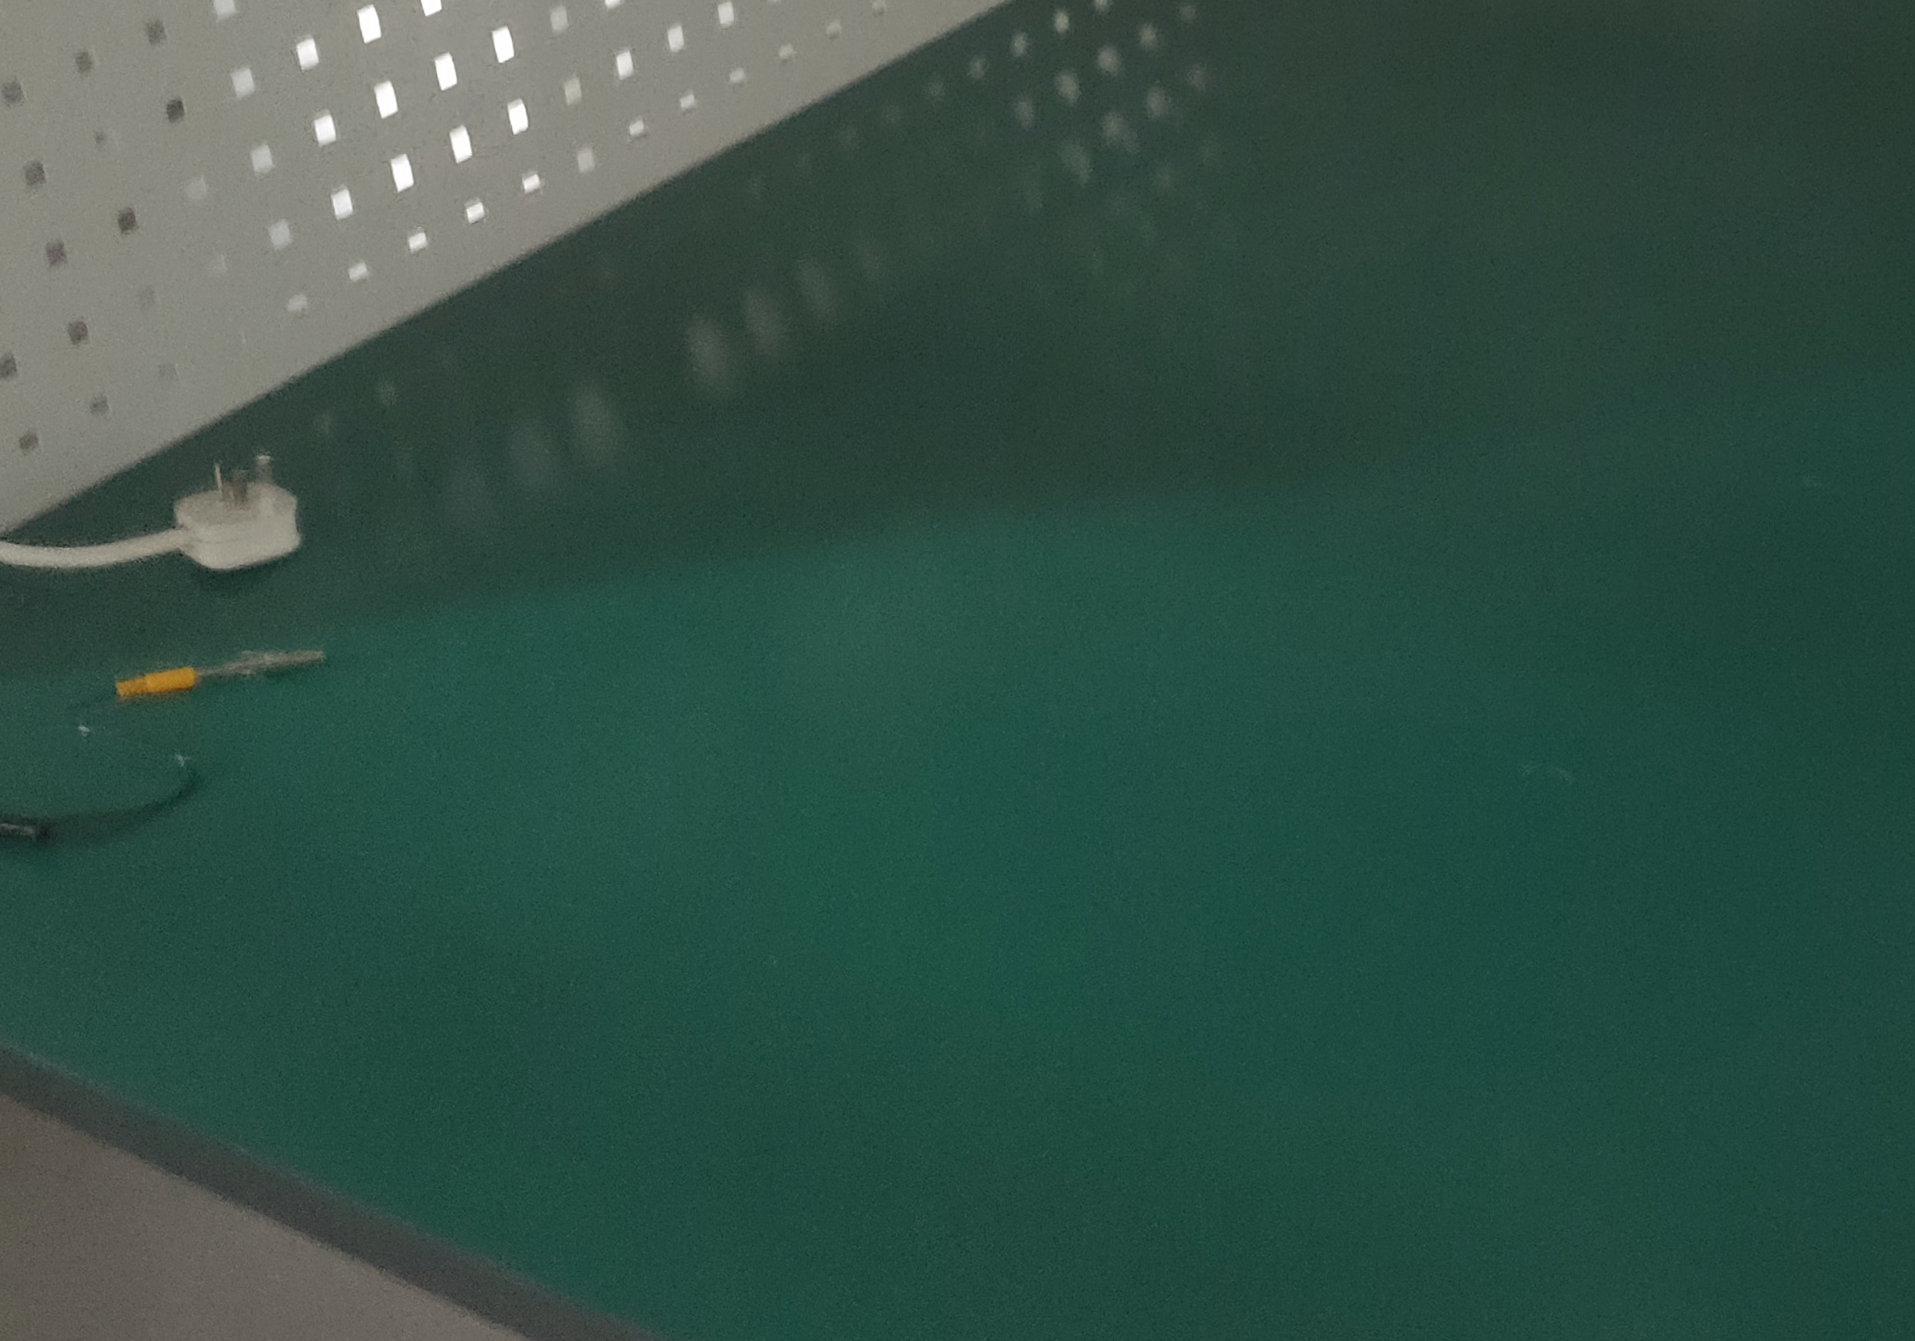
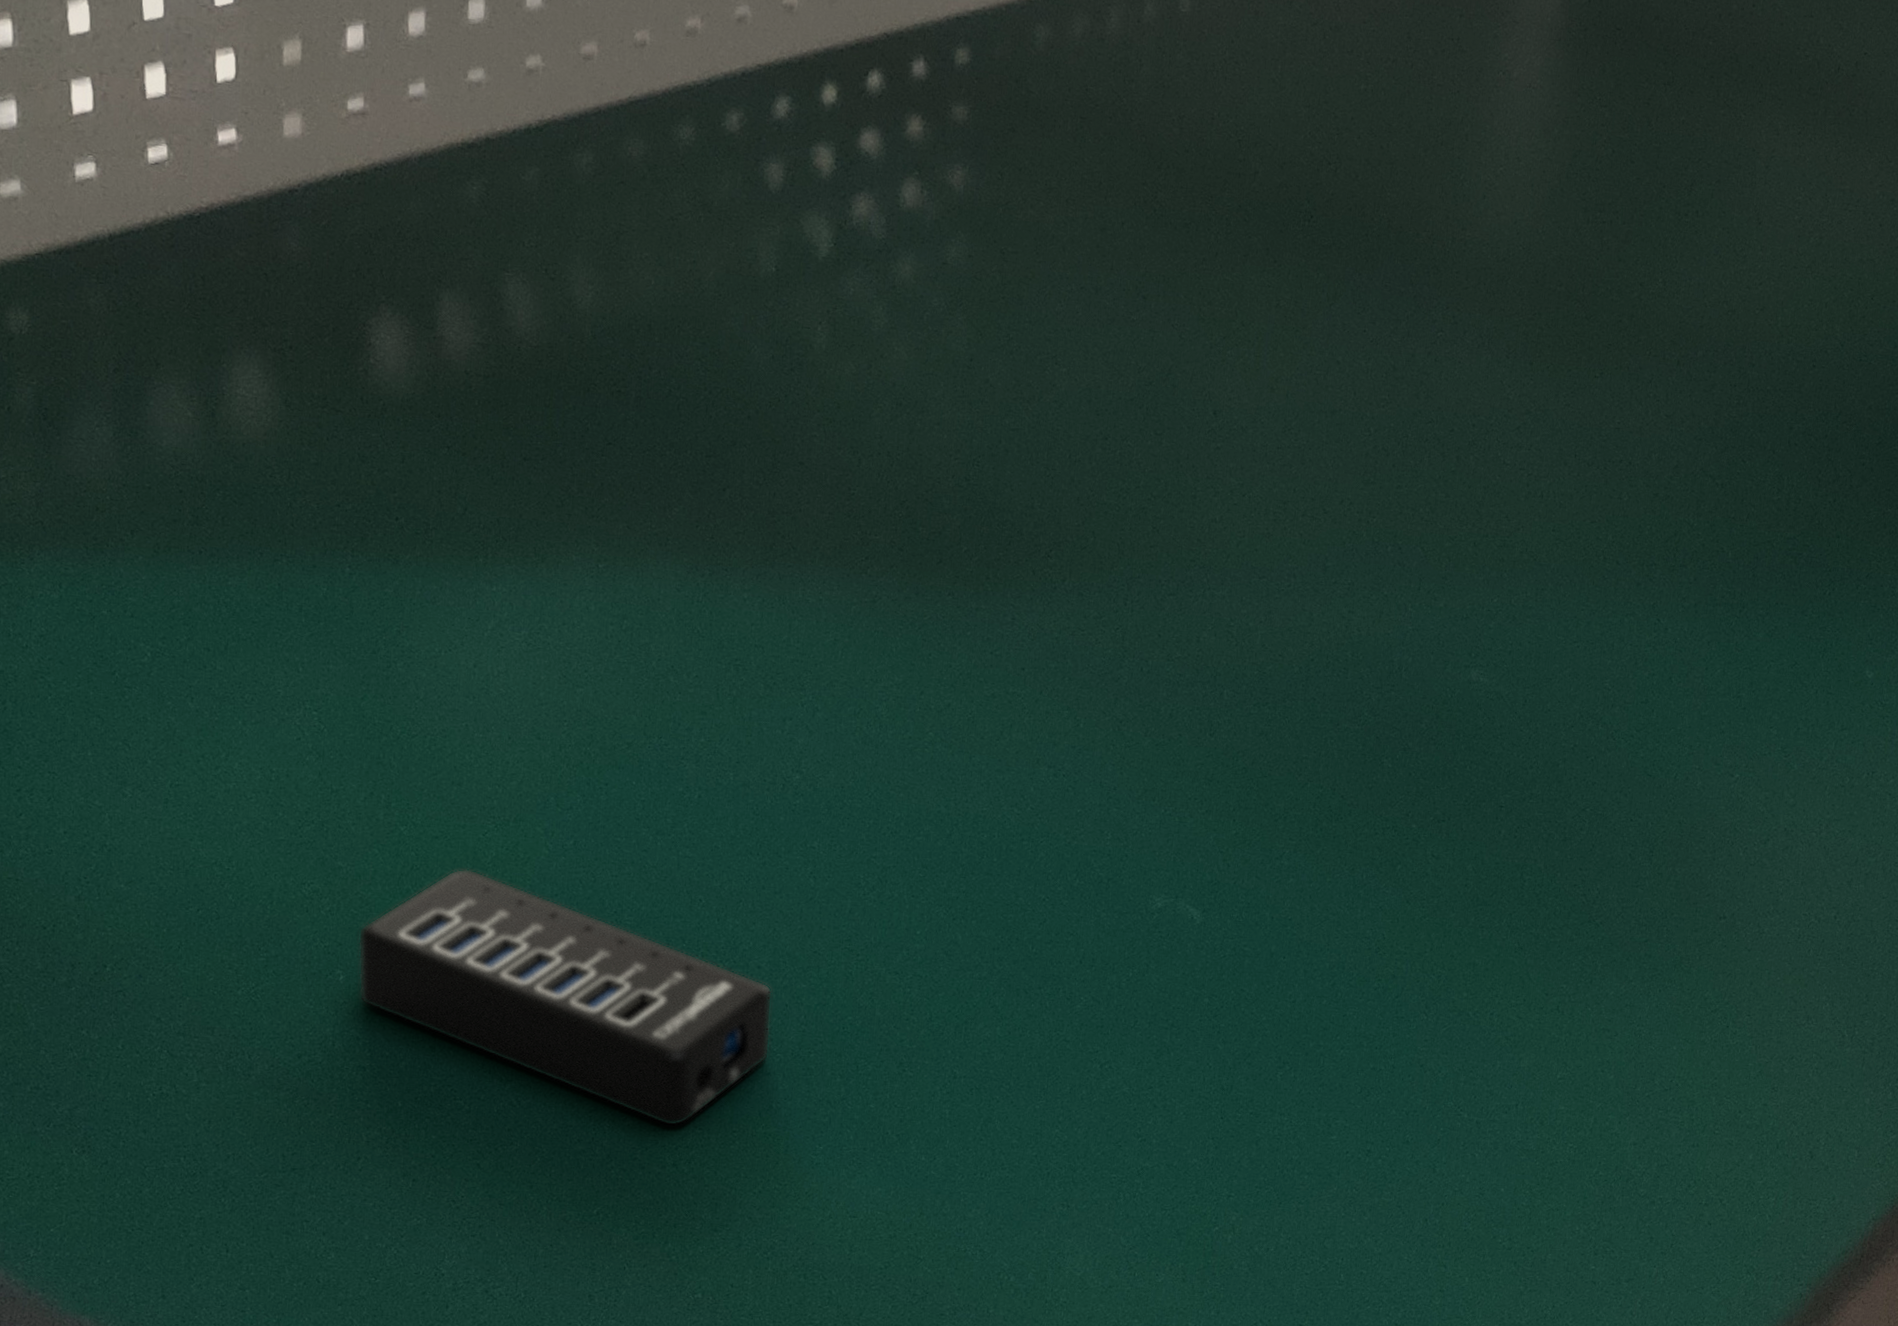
multiport hub: none [781,840,1178,1063] -> present [357,868,773,1127]

